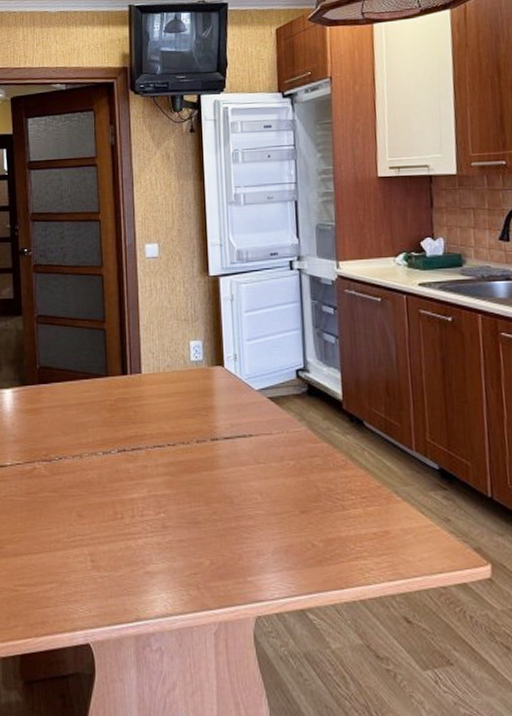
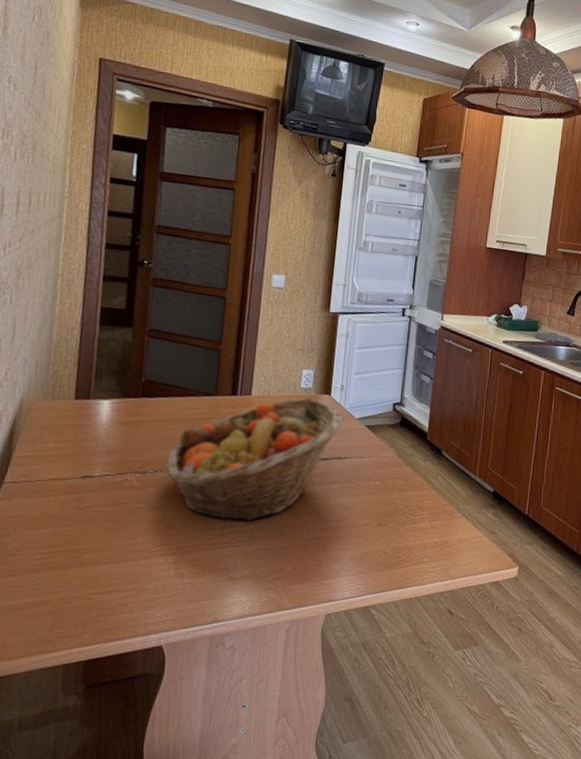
fruit basket: none [70,372,243,510] -> present [166,398,344,522]

